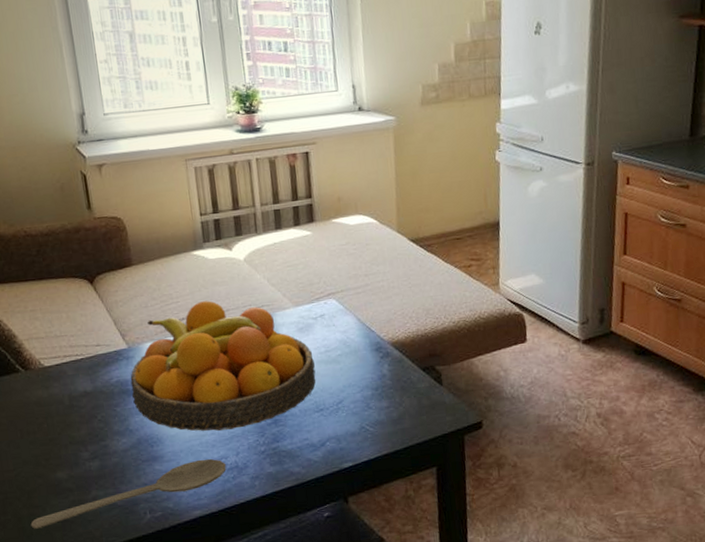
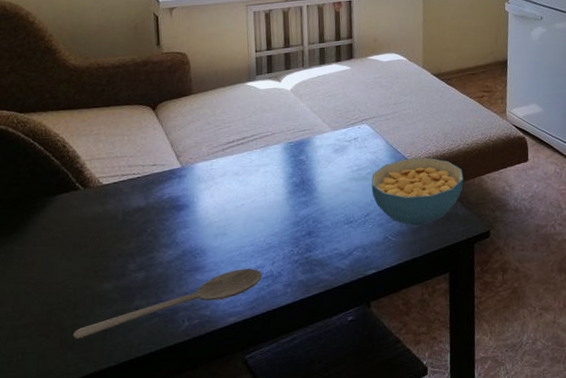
fruit bowl: present [130,301,316,431] -> none [181,125,348,243]
cereal bowl: none [342,337,450,415] -> present [371,157,464,226]

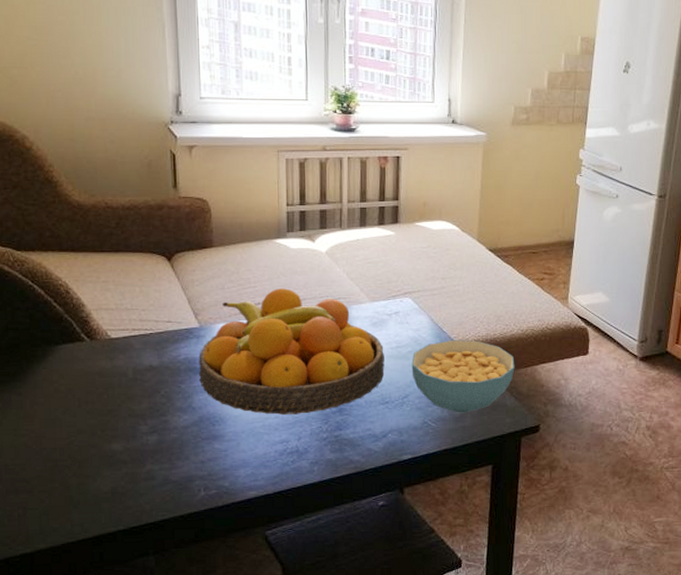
wooden spoon: present [73,268,262,339] -> none [78,441,286,499]
fruit bowl: none [181,125,348,243] -> present [198,288,385,415]

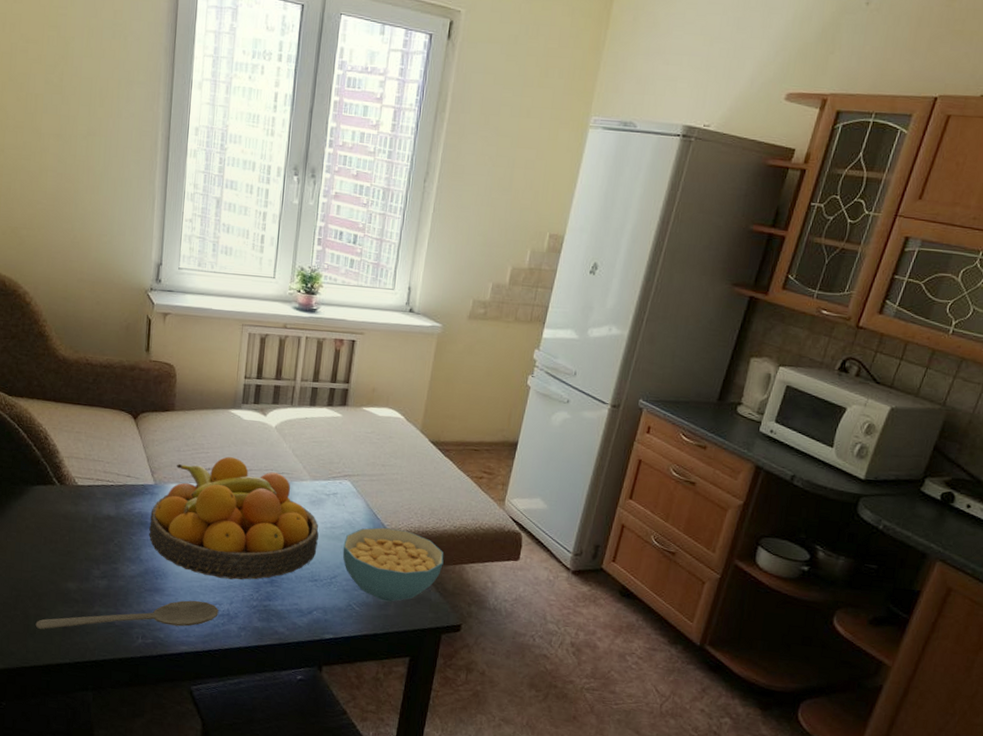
wooden spoon: none [78,441,286,499] -> present [35,600,219,630]

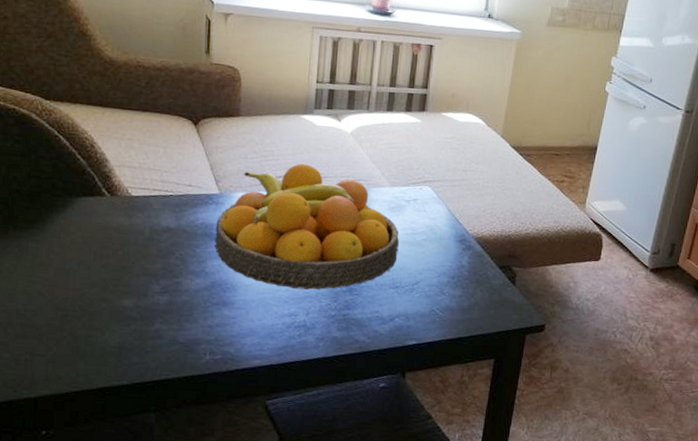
wooden spoon: present [35,600,219,630] -> none [86,312,294,351]
cereal bowl: present [342,527,444,602] -> none [424,232,527,306]

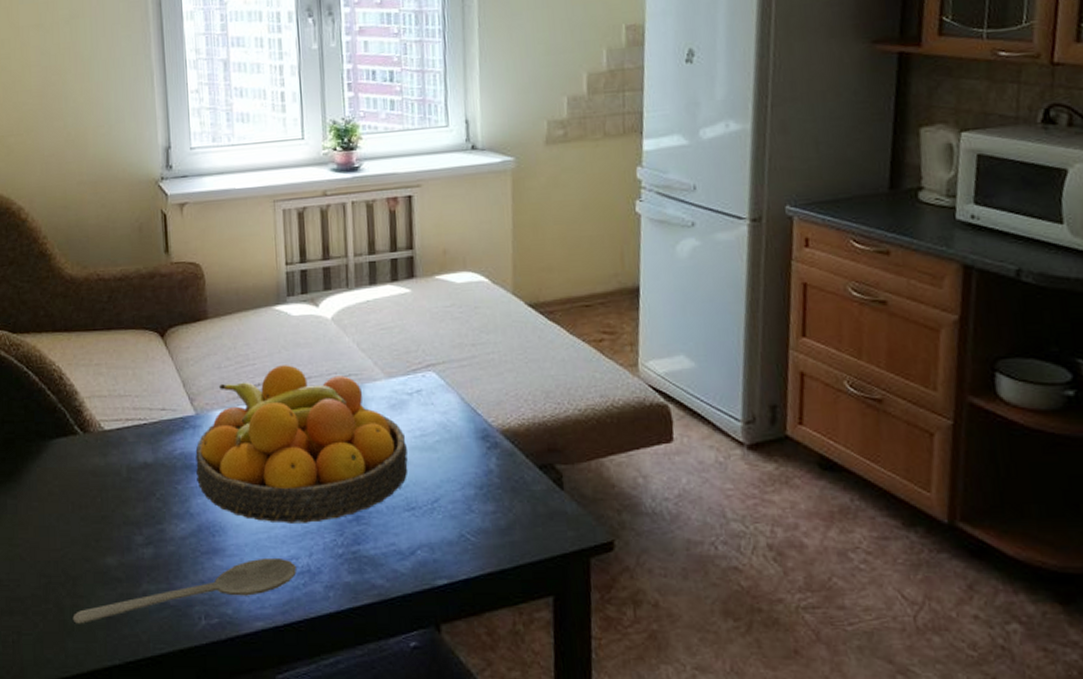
wooden spoon: none [86,312,294,351] -> present [72,557,296,624]

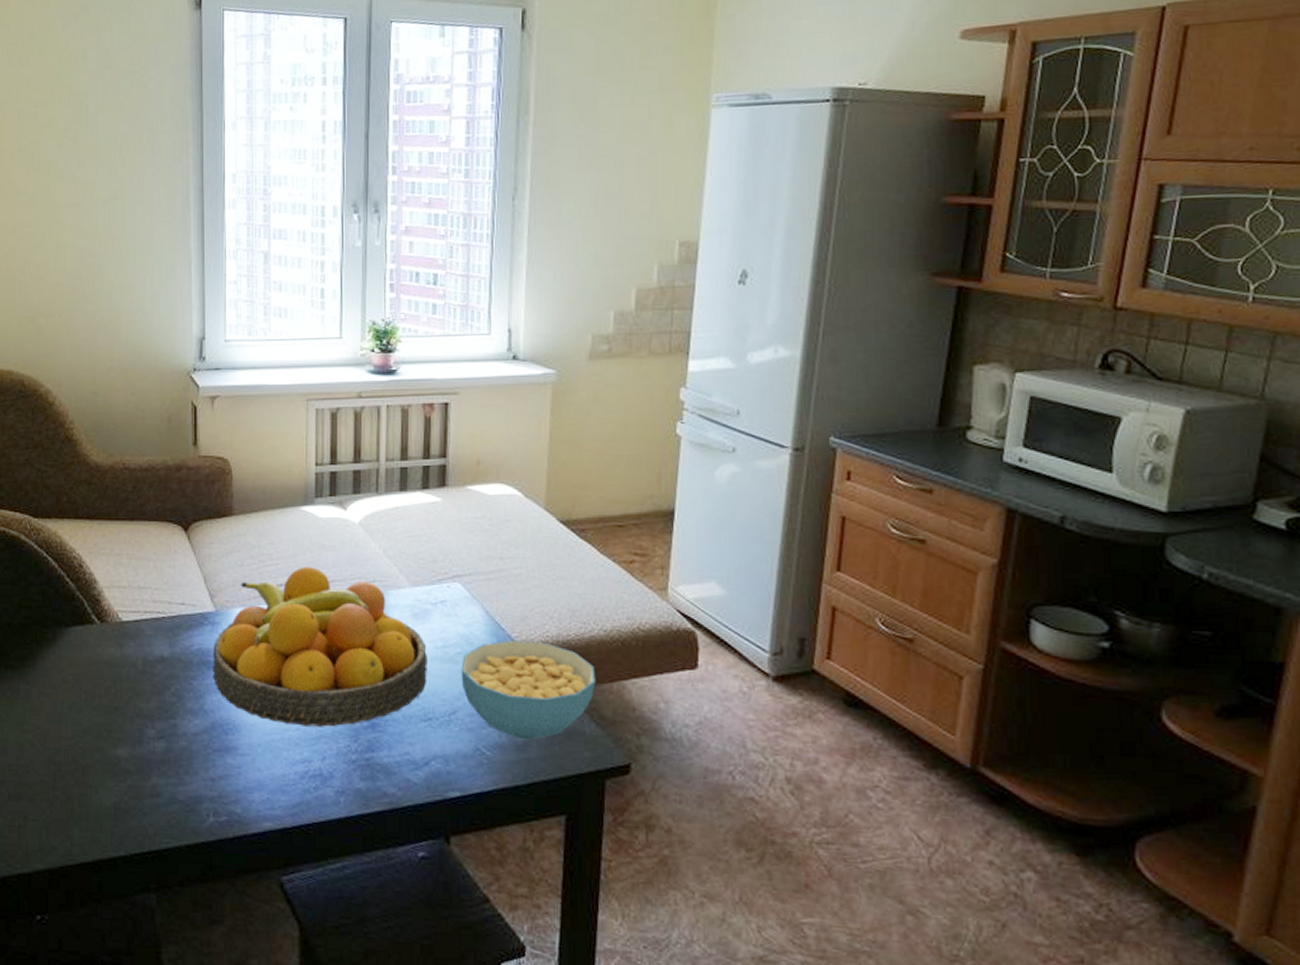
wooden spoon: present [72,557,296,624] -> none [80,759,308,813]
cereal bowl: none [440,424,574,524] -> present [461,640,596,740]

